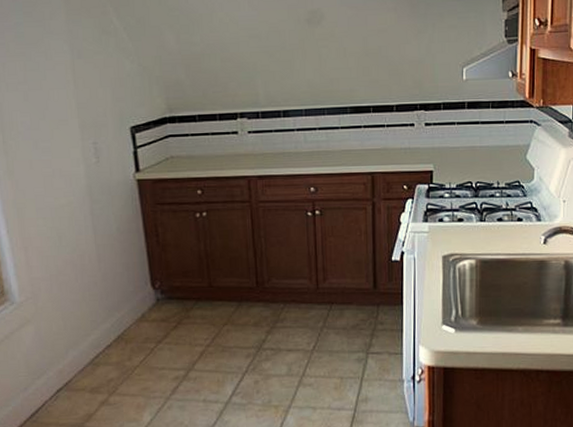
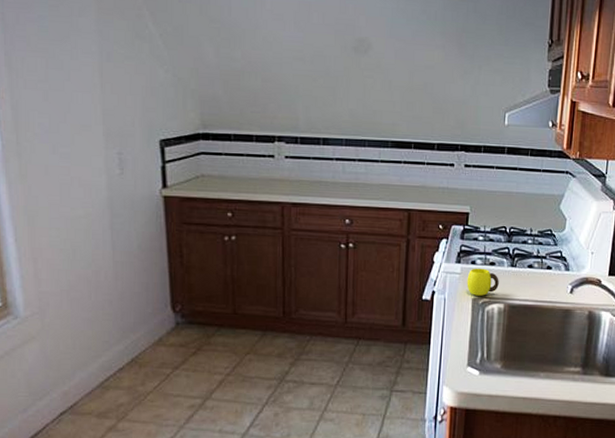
cup: none [435,225,469,253] -> present [467,268,499,296]

